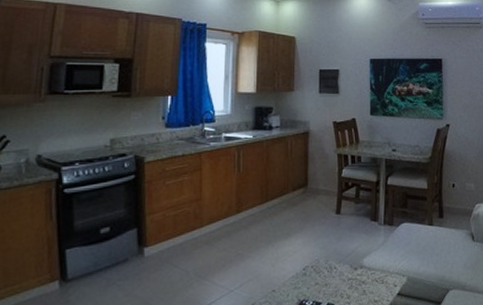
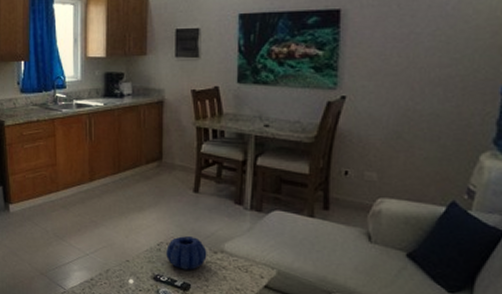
decorative bowl: none [311,256,349,291] -> present [166,236,207,270]

